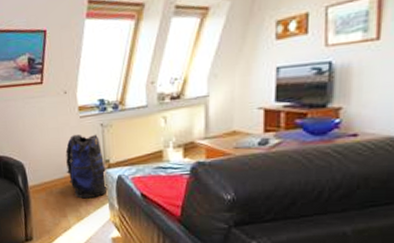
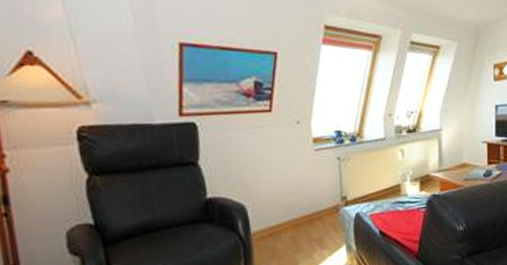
backpack: present [65,134,108,199] -> none [297,168,345,242]

